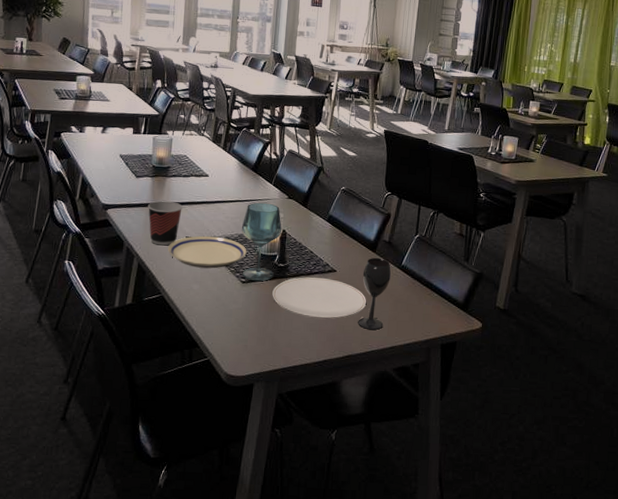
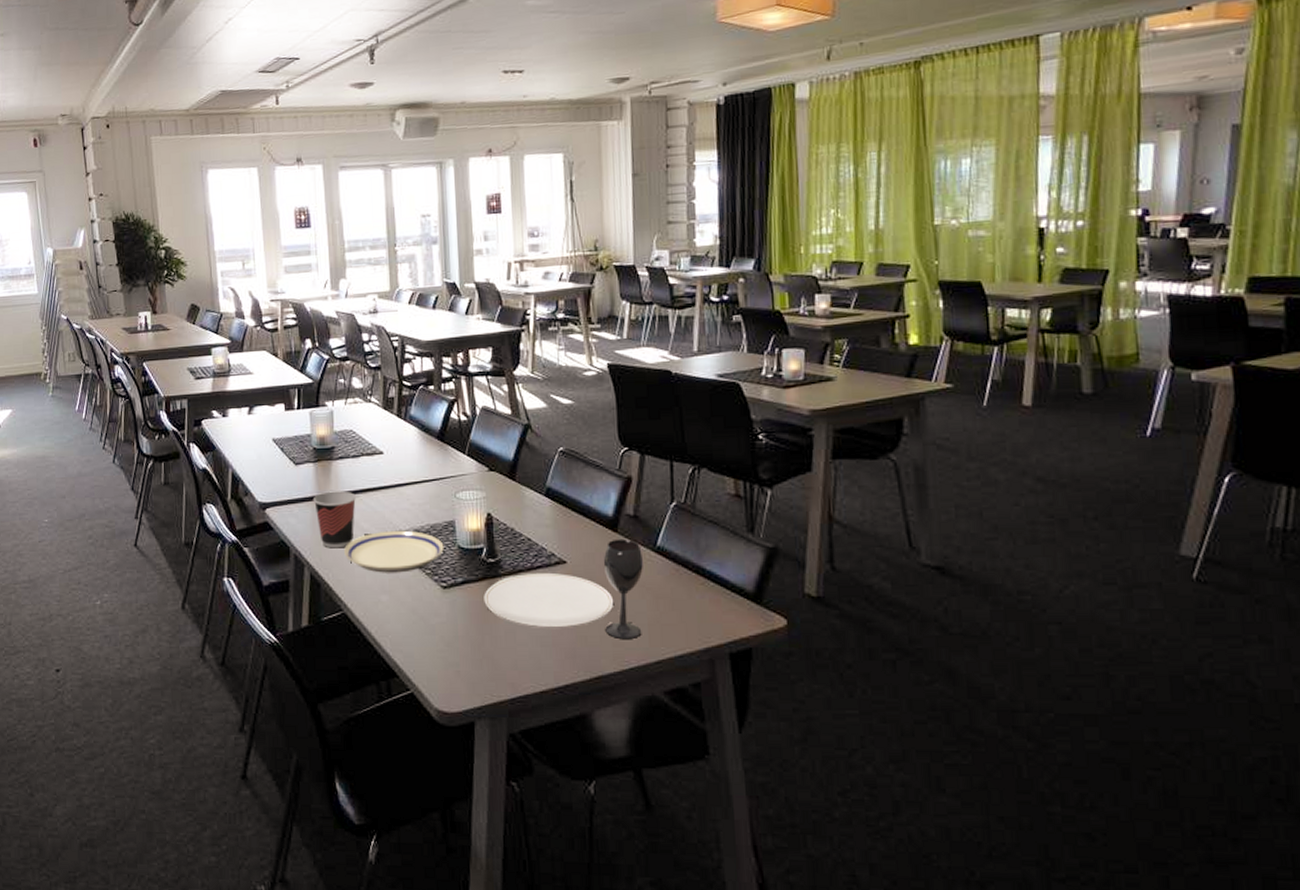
wine glass: present [241,202,282,282] -> none [432,480,487,585]

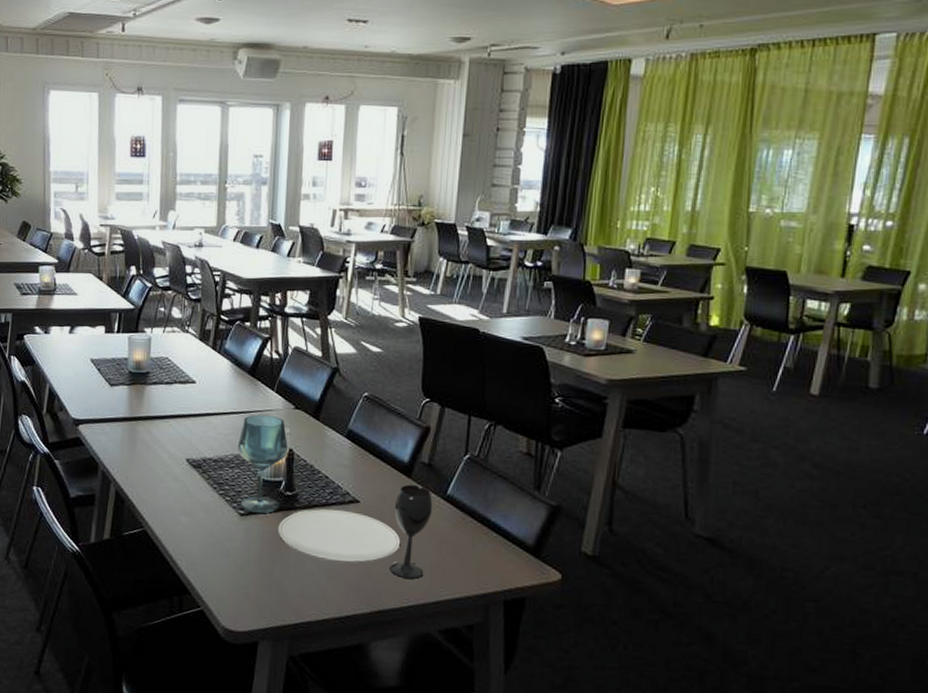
cup: present [313,491,357,549] -> none [124,414,167,469]
plate: present [343,530,444,573] -> none [149,456,245,498]
wine glass: none [432,480,487,585] -> present [237,414,289,514]

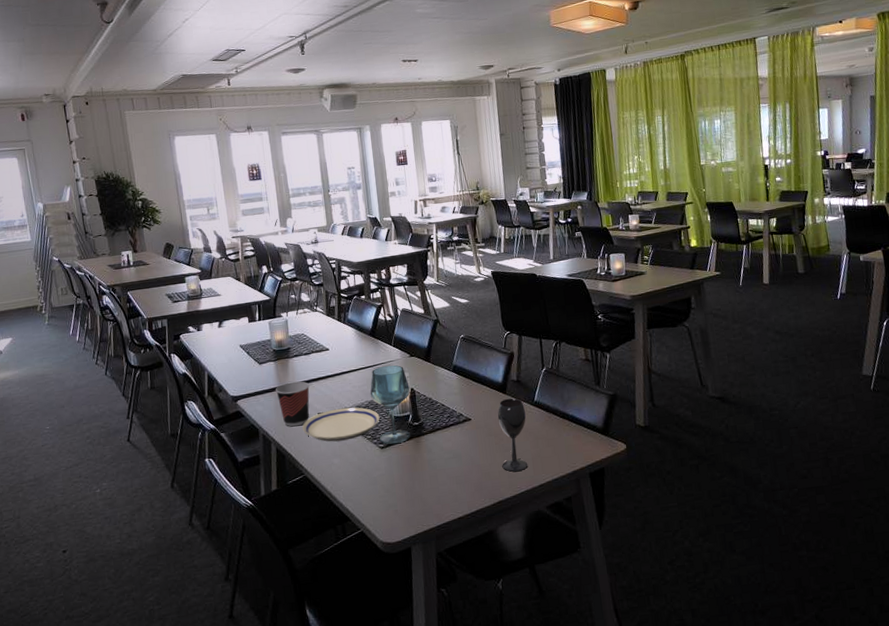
cup: none [124,414,167,469] -> present [275,381,310,427]
plate: none [149,456,245,498] -> present [302,407,380,442]
plate: present [278,509,401,564] -> none [412,428,507,471]

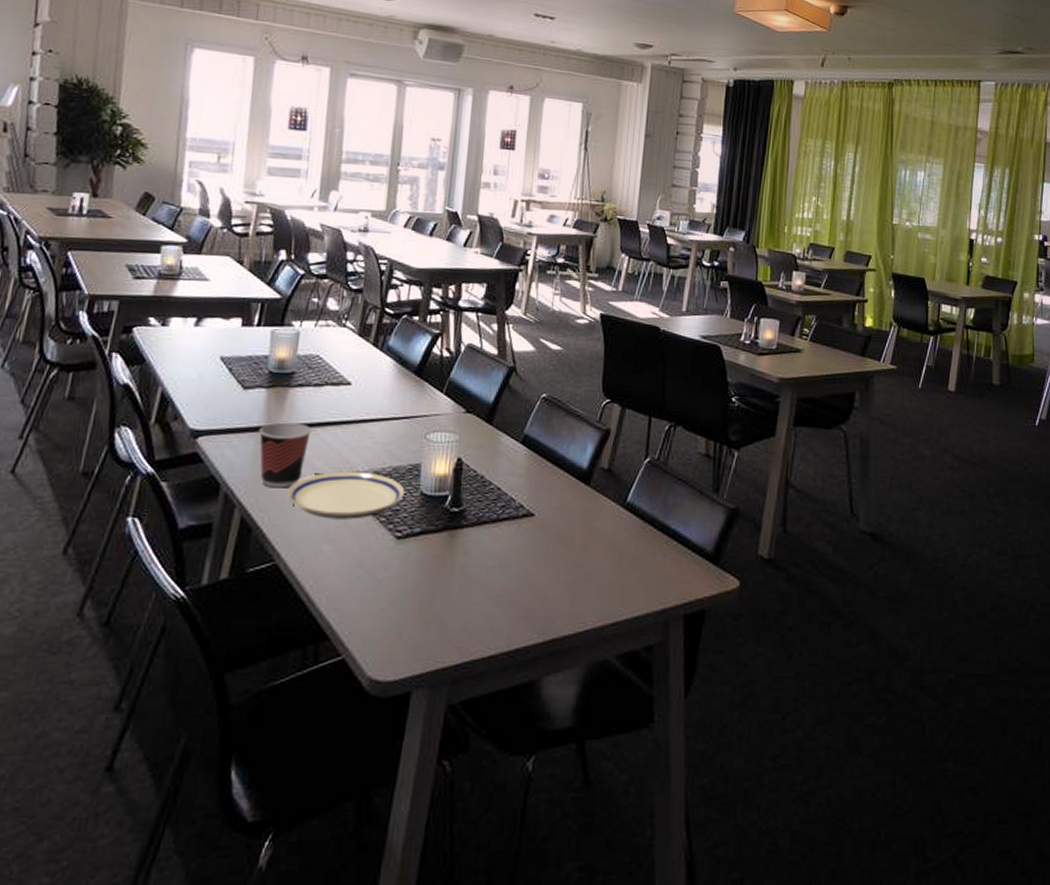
wine glass: present [369,365,411,445] -> none [397,420,457,536]
wine glass: present [497,398,528,472] -> none [565,492,613,598]

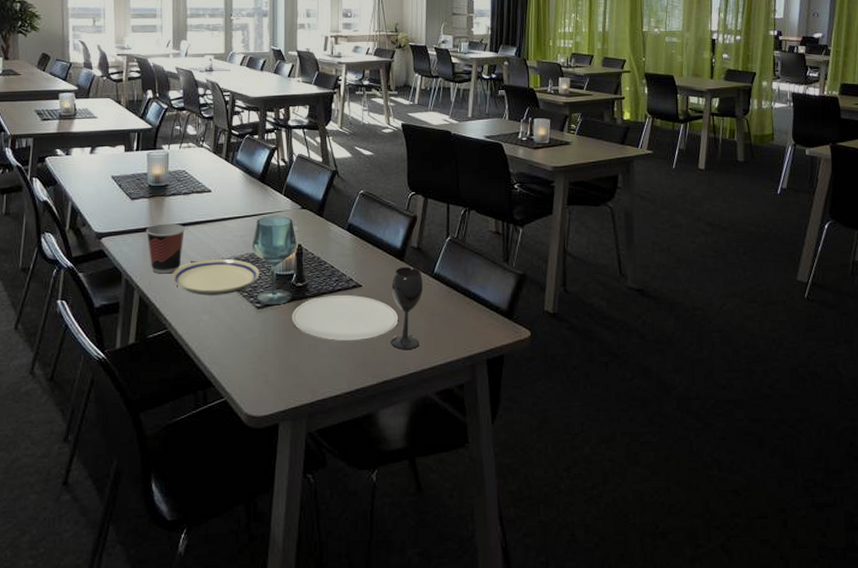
wine glass: none [397,420,457,536] -> present [252,216,298,306]
plate: none [441,525,578,586] -> present [292,294,399,342]
wine glass: none [565,492,613,598] -> present [391,266,424,349]

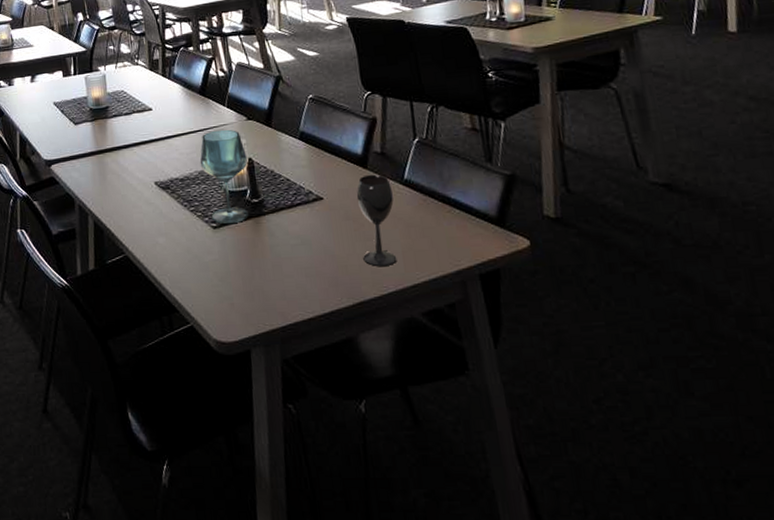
cup: present [145,223,186,274] -> none [92,145,131,198]
plate: present [171,258,260,296] -> none [122,177,212,218]
plate: present [292,294,399,342] -> none [250,209,370,260]

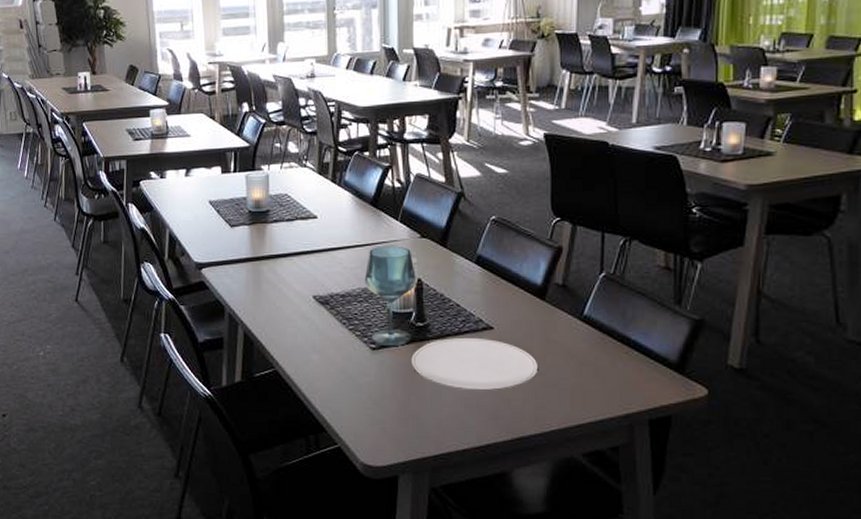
plate: none [250,209,370,260] -> present [411,337,539,391]
wine glass: present [356,174,397,266] -> none [528,307,570,403]

